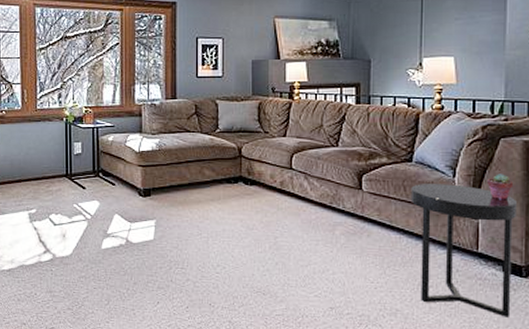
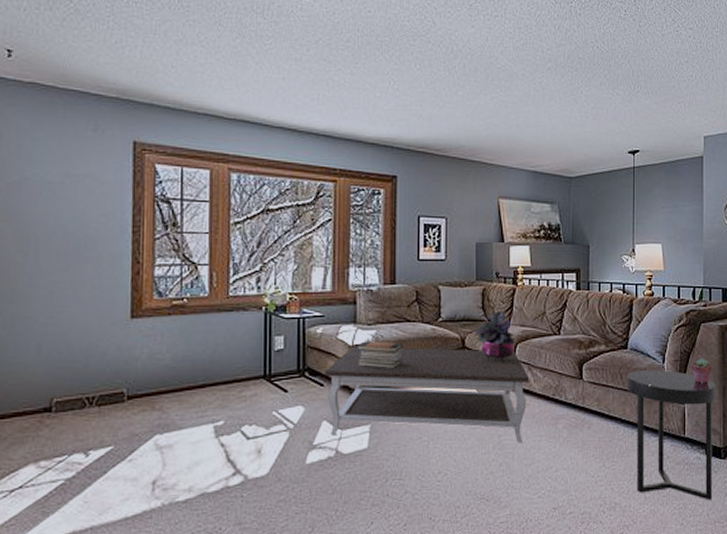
coffee table: none [116,152,306,245] -> present [325,346,530,443]
book stack: none [143,148,184,173] -> present [357,341,404,369]
potted plant: none [251,124,291,171] -> present [475,311,515,362]

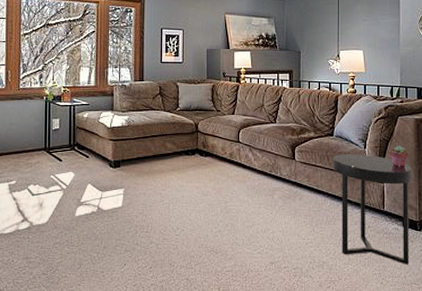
coffee table: present [325,346,530,443] -> none [90,128,251,208]
book stack: present [357,341,404,369] -> none [114,124,150,147]
potted plant: present [475,311,515,362] -> none [206,103,238,144]

